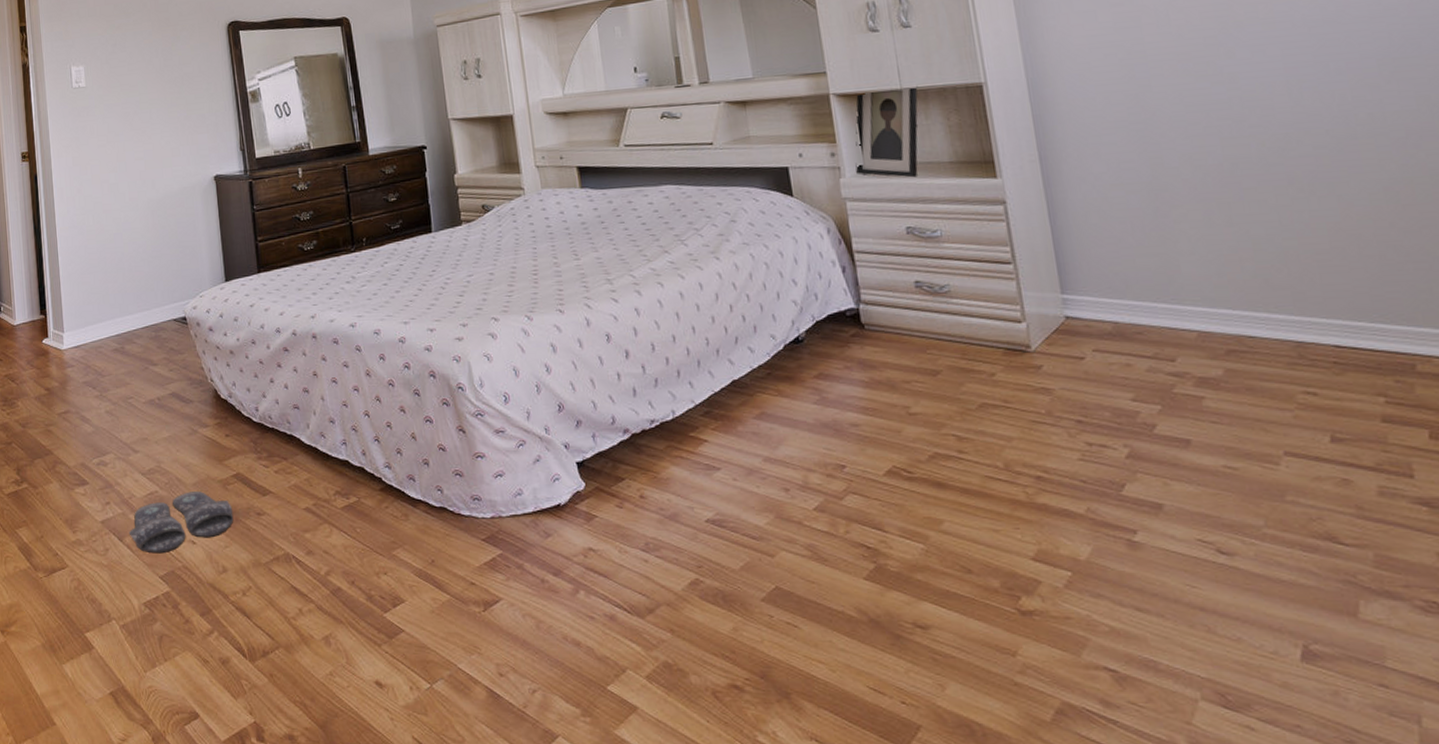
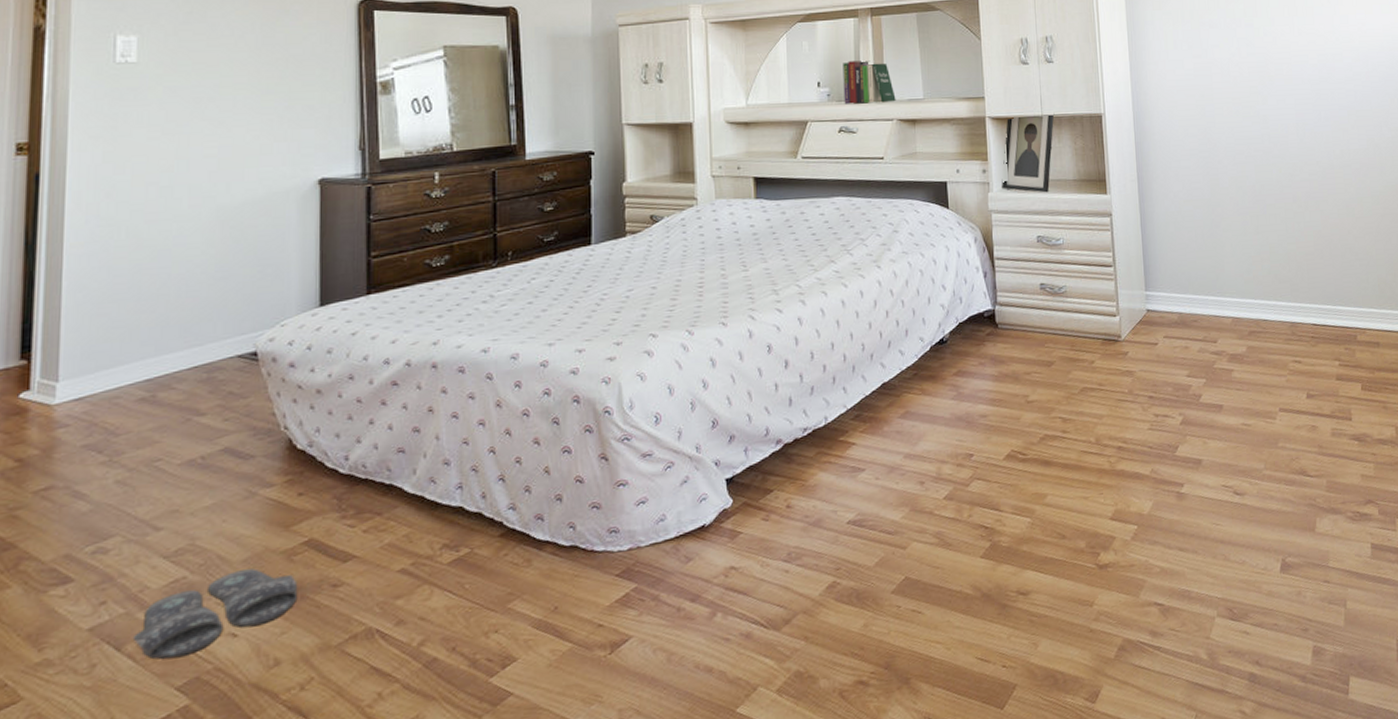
books: none [659,41,721,89] -> present [843,60,896,104]

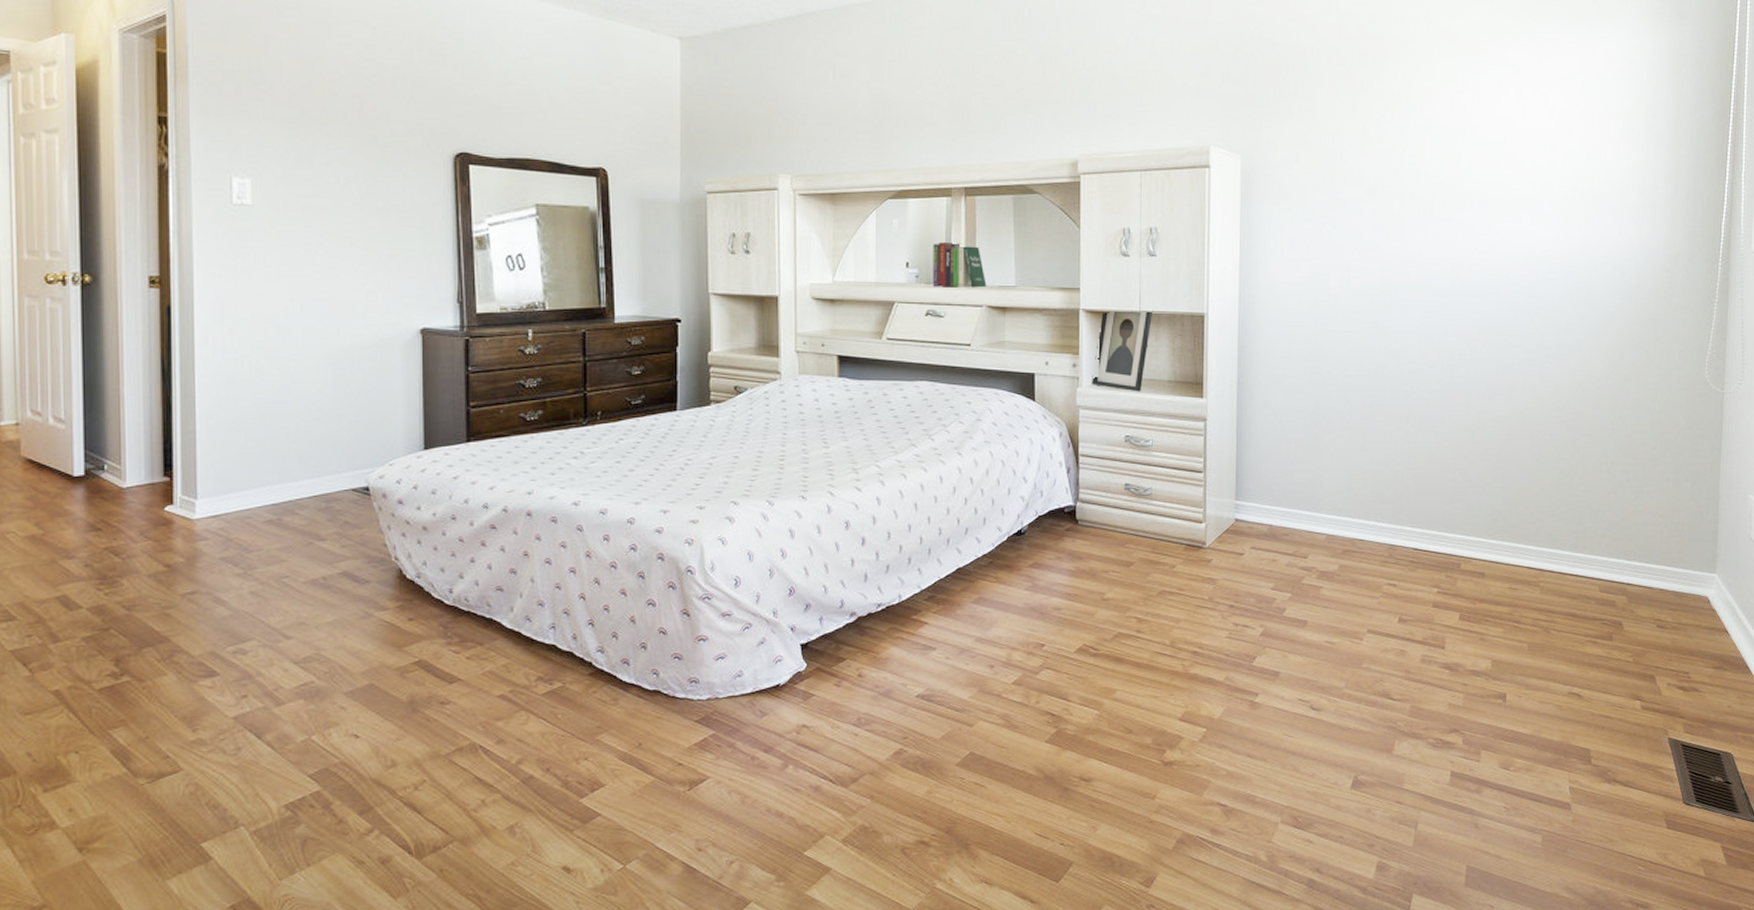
slippers: present [132,568,298,659] -> none [270,681,411,750]

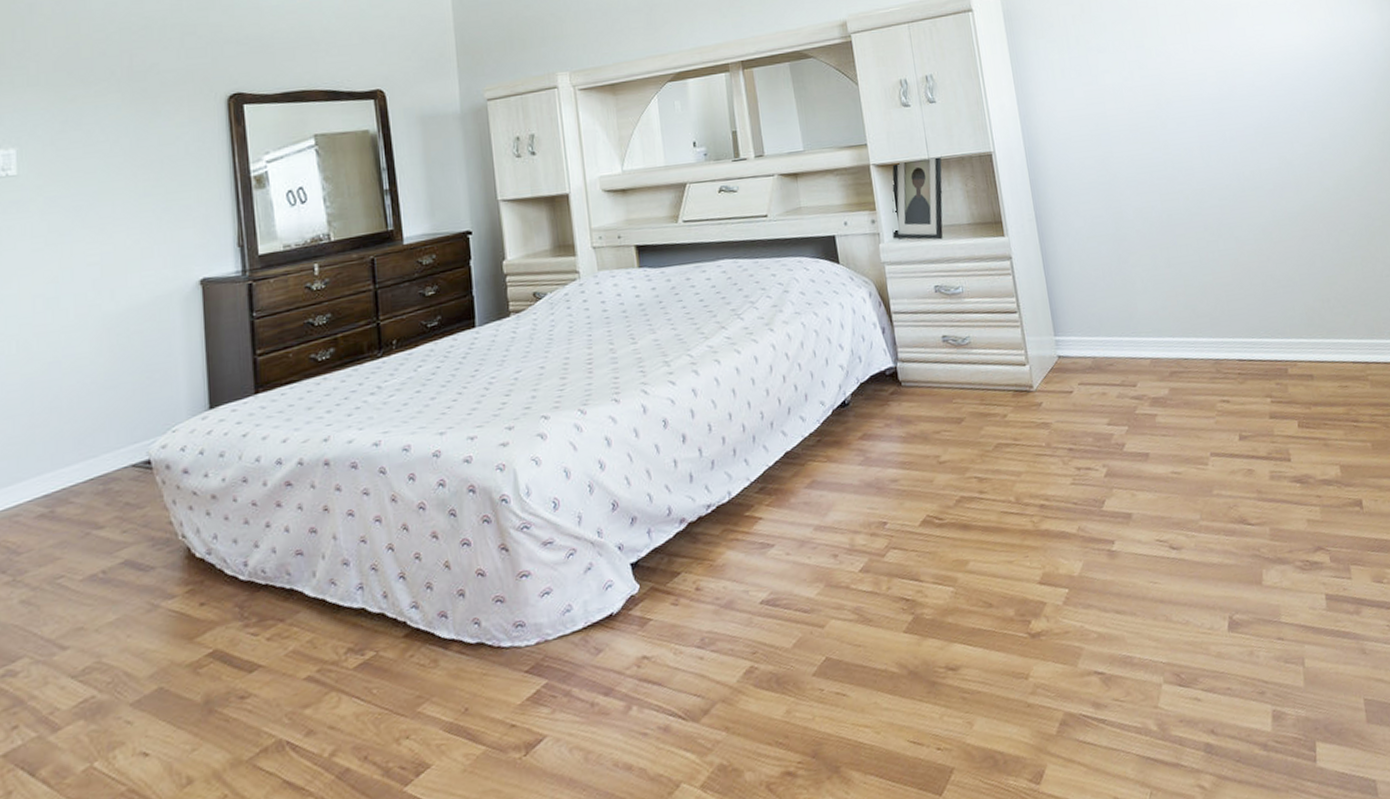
books: present [932,242,987,288] -> none [717,115,775,163]

